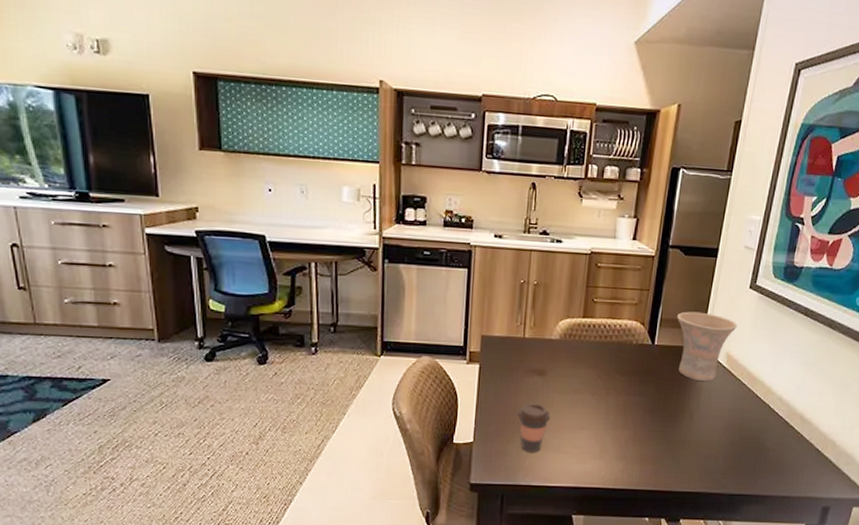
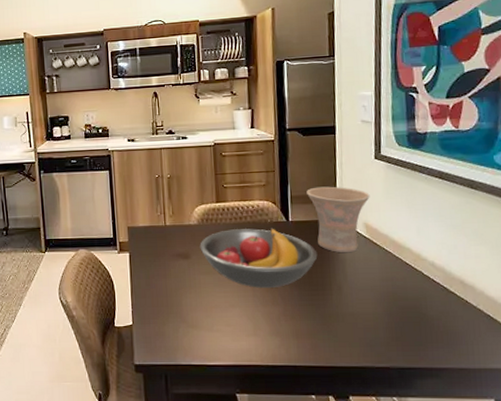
coffee cup: present [517,403,551,452] -> none [169,285,201,332]
fruit bowl: none [558,348,676,412] -> present [200,228,318,289]

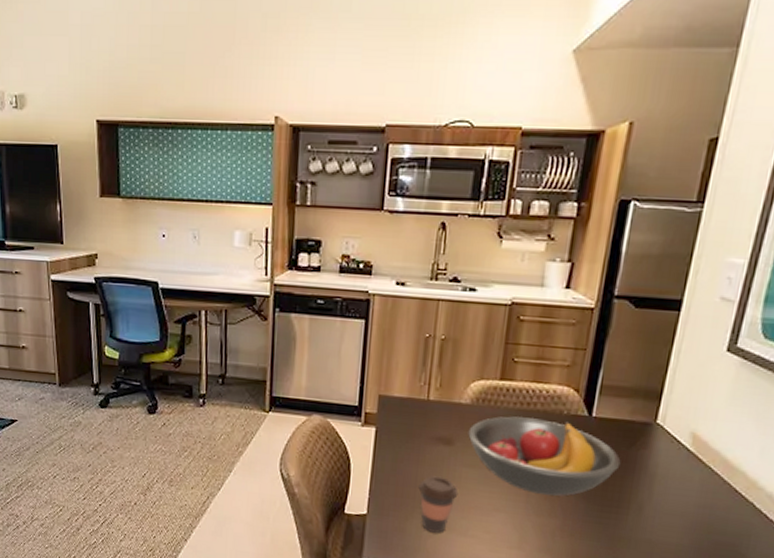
coffee cup: none [169,285,201,332] -> present [418,475,459,533]
vase: present [307,186,370,253] -> none [623,377,709,467]

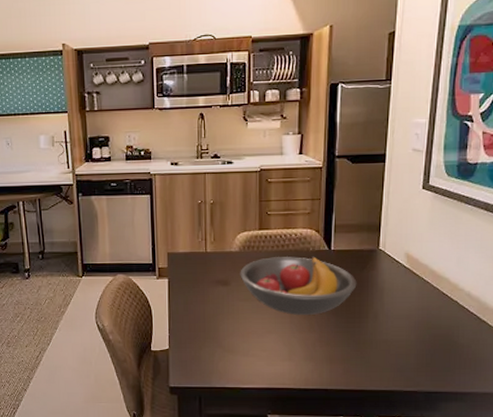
coffee cup: present [418,475,459,533] -> none [207,311,238,356]

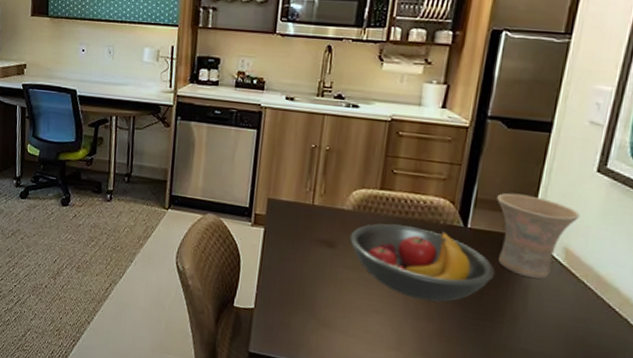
vase: none [351,215,414,282] -> present [497,193,580,279]

